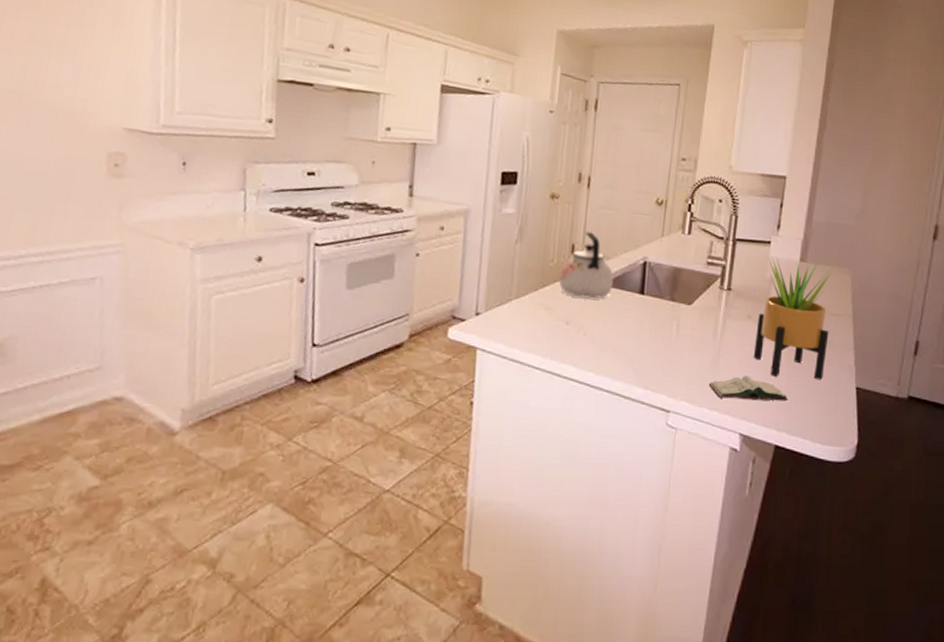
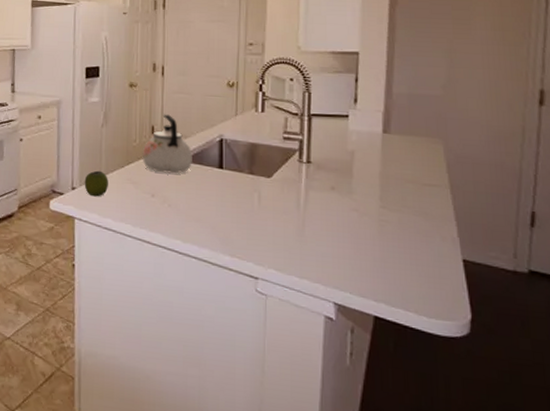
apple: none [490,293,519,324] -> present [84,170,108,197]
book: present [708,375,789,402] -> none [296,245,385,273]
potted plant: present [753,257,833,380] -> none [341,130,424,252]

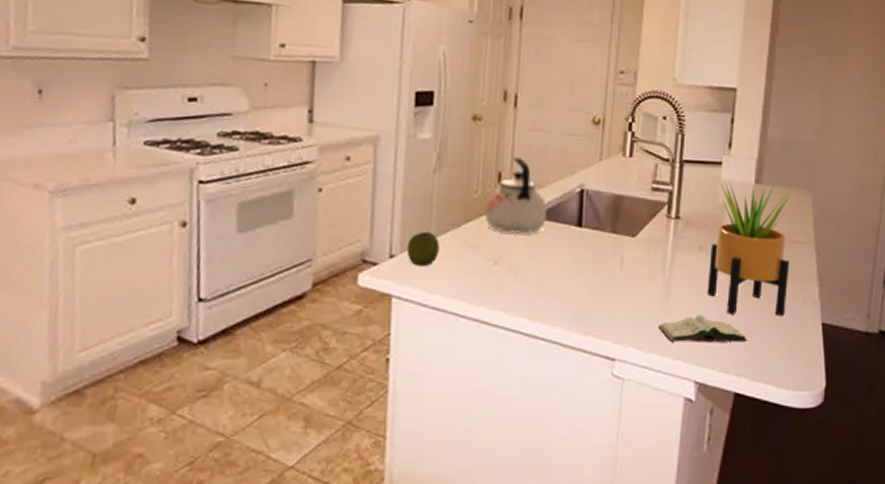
book: none [296,245,385,273] -> present [658,315,748,343]
potted plant: none [341,130,424,252] -> present [707,180,791,317]

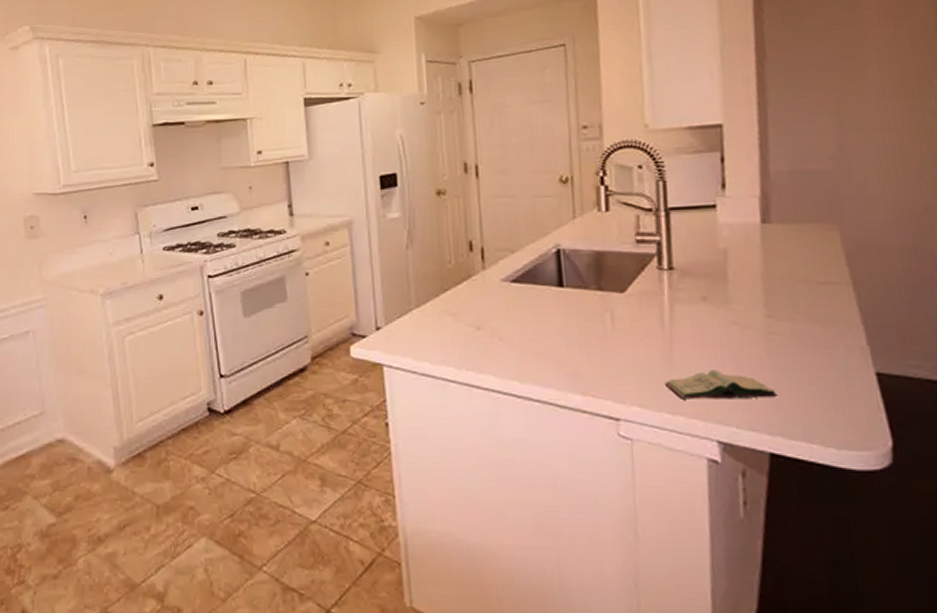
apple: present [406,231,440,267] -> none [390,303,421,337]
kettle: present [484,157,547,234] -> none [460,225,524,299]
potted plant: present [707,180,791,317] -> none [716,218,824,368]

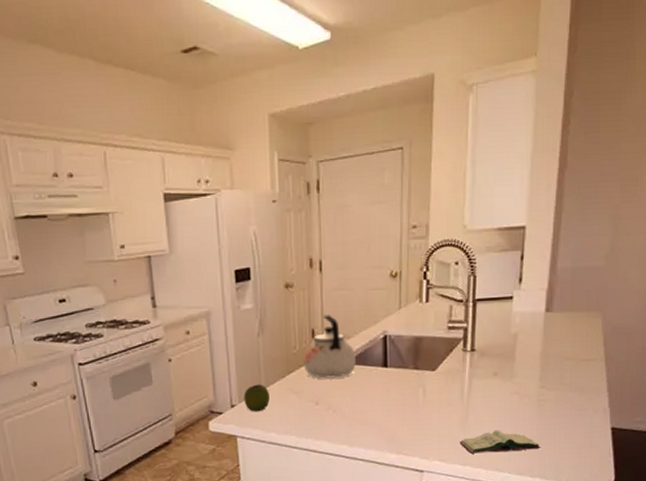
apple: none [390,303,421,337] -> present [244,384,270,412]
kettle: none [460,225,524,299] -> present [303,315,356,379]

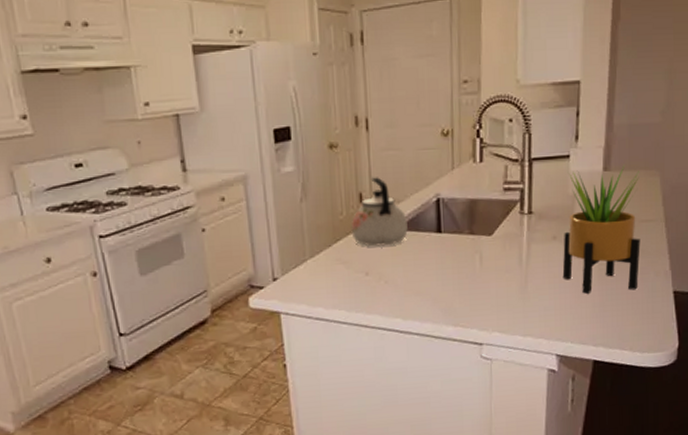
apple: present [244,384,270,412] -> none [286,254,315,285]
book: present [459,430,541,454] -> none [519,297,603,323]
potted plant: none [502,308,581,428] -> present [562,166,641,294]

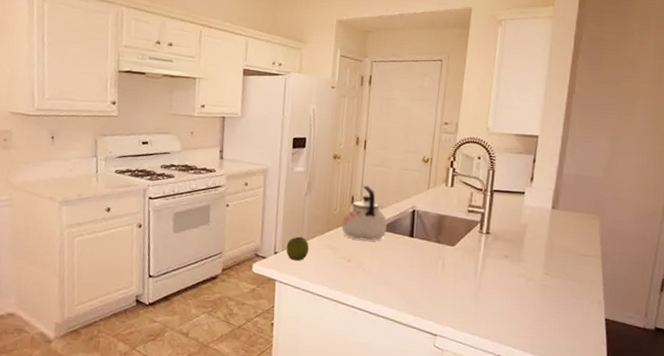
apple: none [286,254,315,285] -> present [286,236,309,261]
potted plant: present [562,166,641,294] -> none [510,206,582,312]

